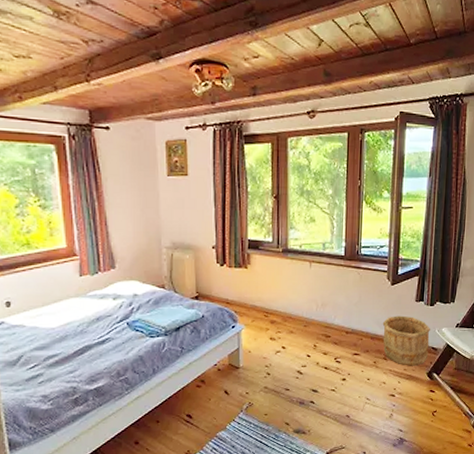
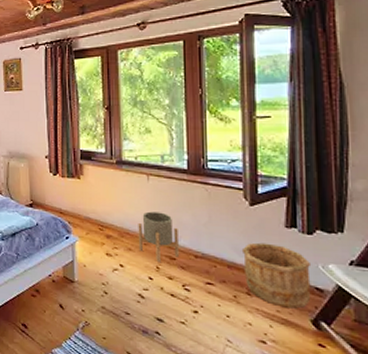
planter: none [299,296,334,342] -> present [138,211,179,263]

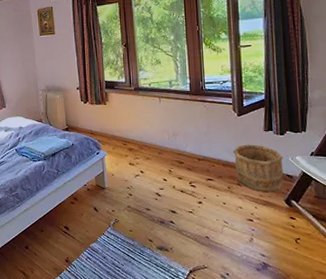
planter: present [138,211,179,263] -> none [153,126,186,167]

